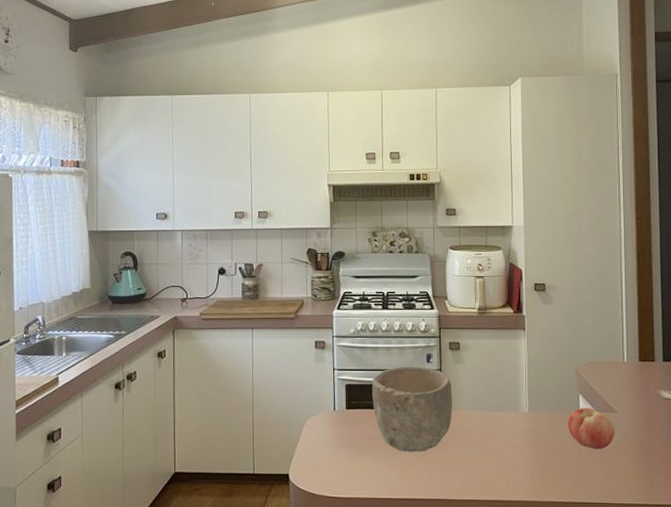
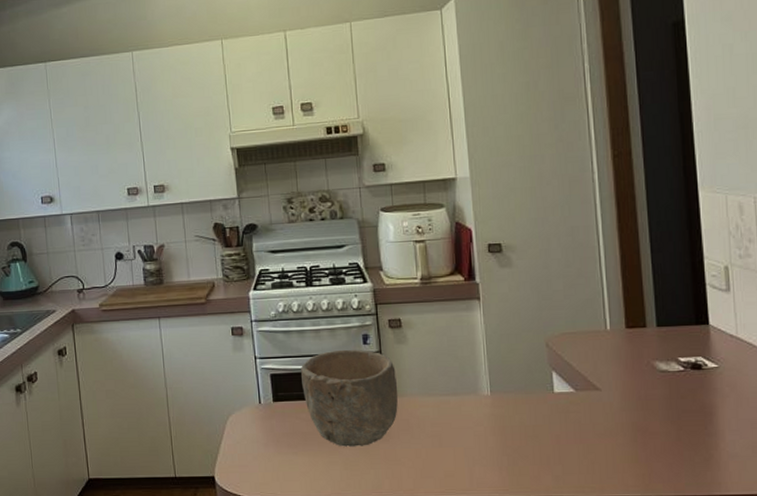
fruit: present [567,408,615,450] -> none [539,386,600,435]

